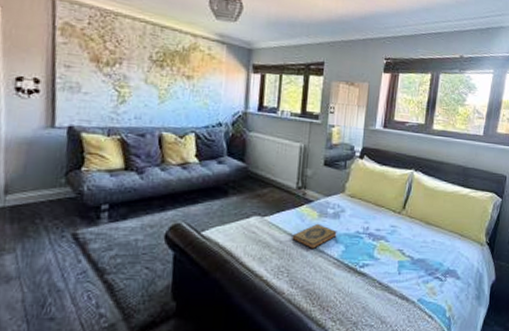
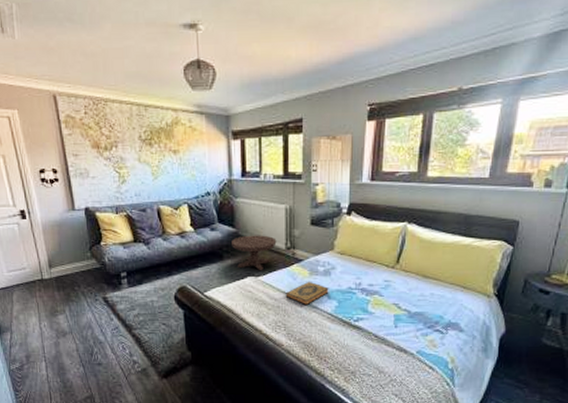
side table: none [239,171,288,210] -> present [232,235,277,270]

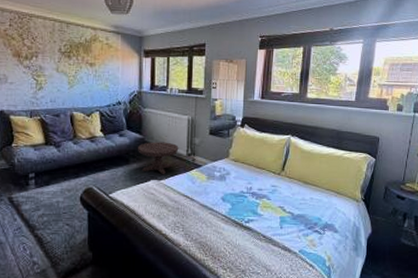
hardback book: present [285,281,329,306] -> none [185,185,224,208]

